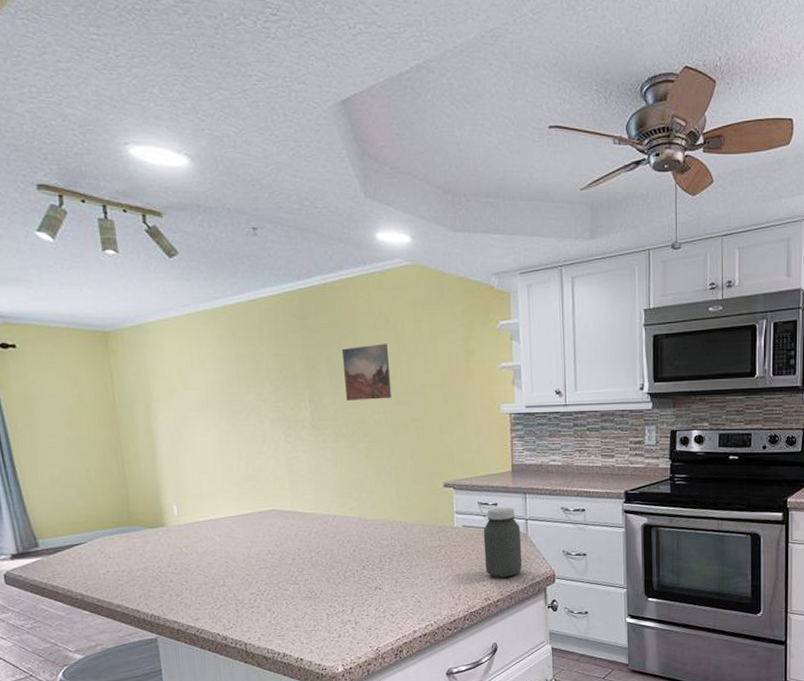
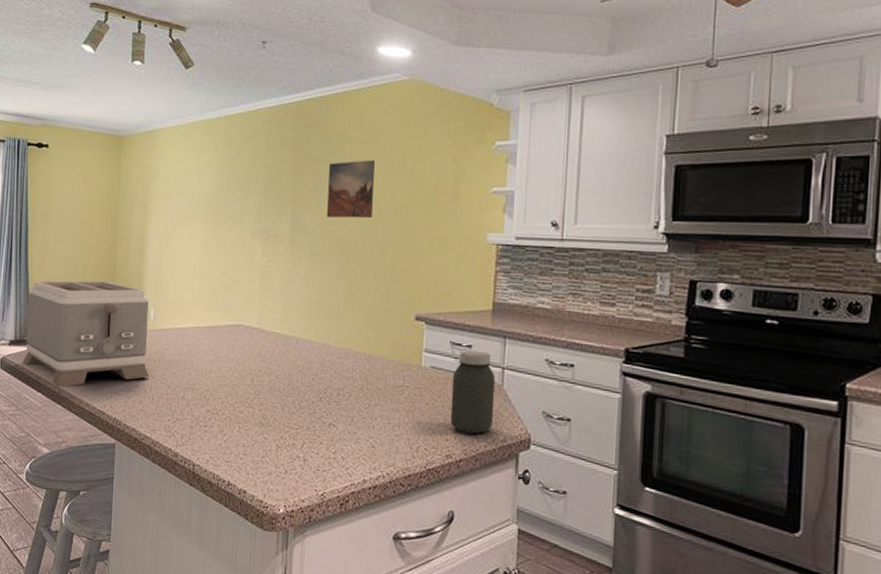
toaster: none [23,482,184,593] -> present [23,280,150,387]

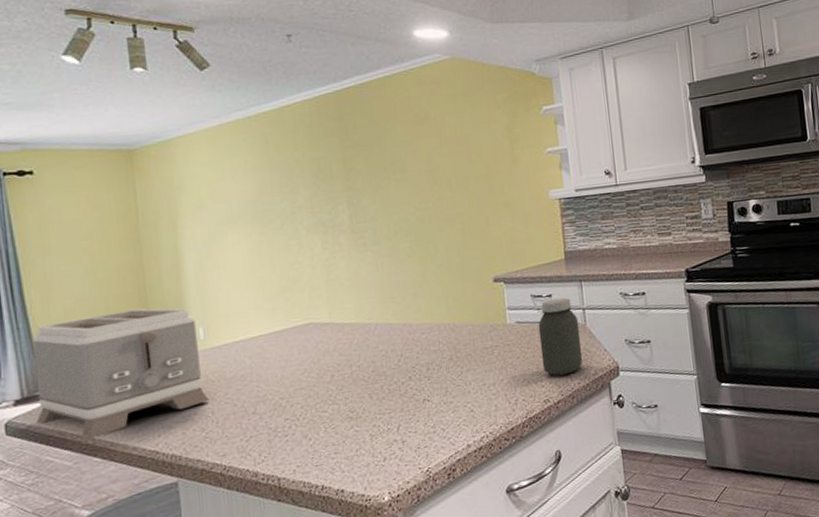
wall art: present [327,160,375,219] -> none [381,138,435,200]

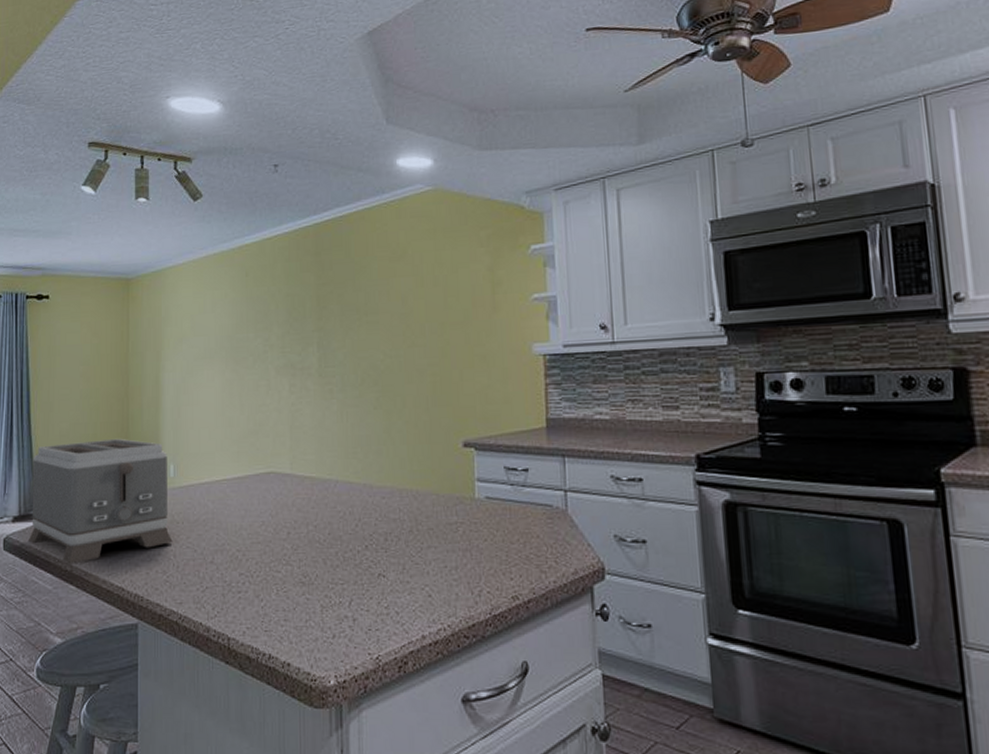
jar: present [538,297,583,376] -> none [510,474,561,569]

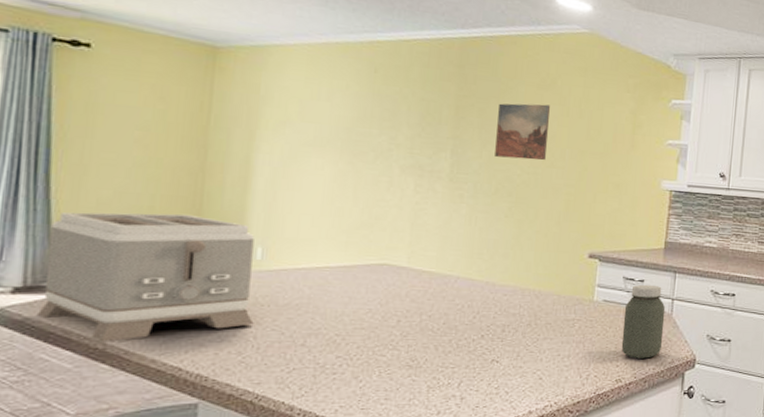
wall art: none [355,277,407,343] -> present [495,103,550,161]
jar: none [510,474,561,569] -> present [621,284,666,359]

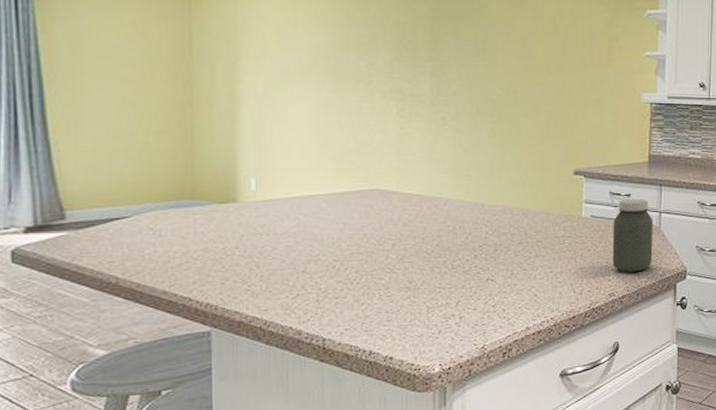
toaster: present [38,212,255,342] -> none [51,148,255,276]
wall art: present [495,103,550,161] -> none [473,21,525,79]

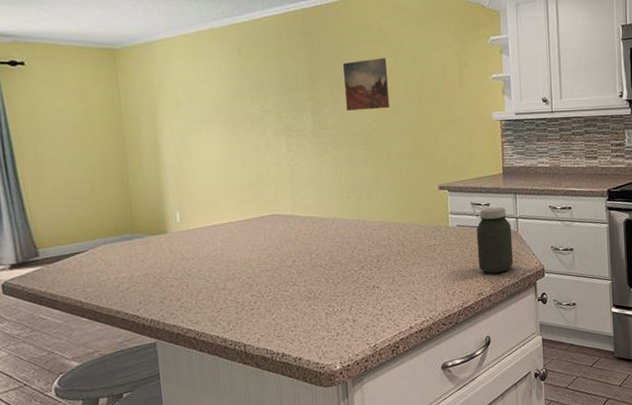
wall art: none [473,21,525,79] -> present [343,58,390,110]

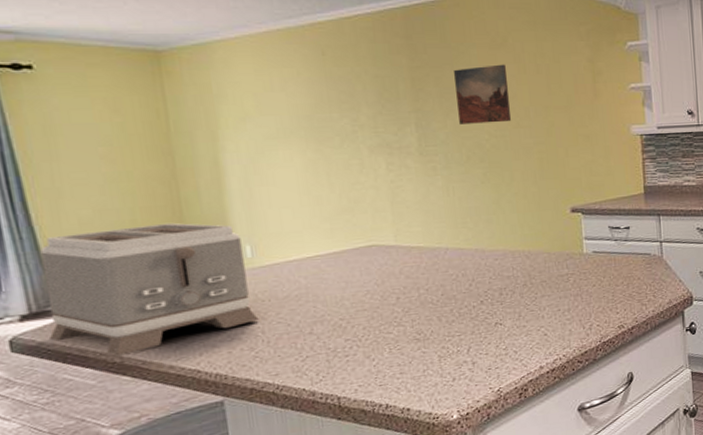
toaster: none [25,191,185,301] -> present [40,222,259,356]
jar: present [476,207,514,274] -> none [615,230,658,304]

